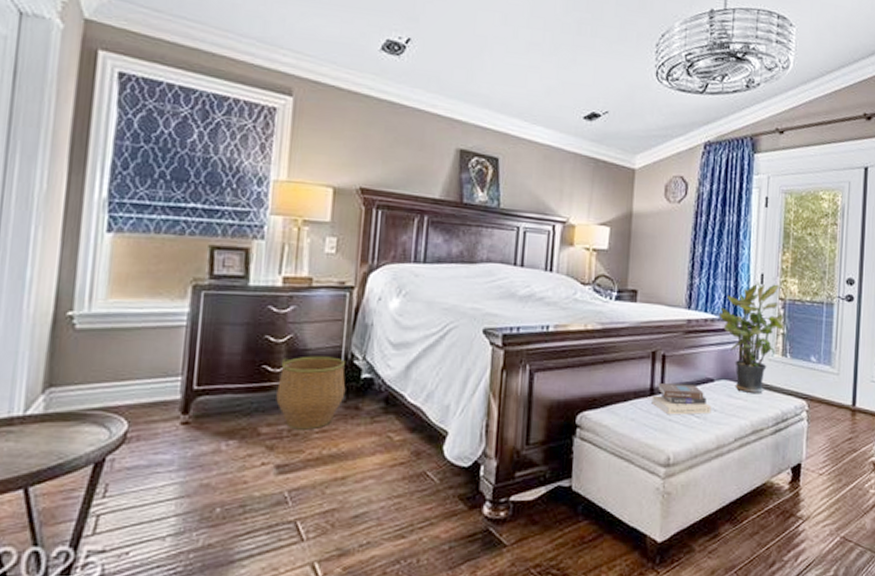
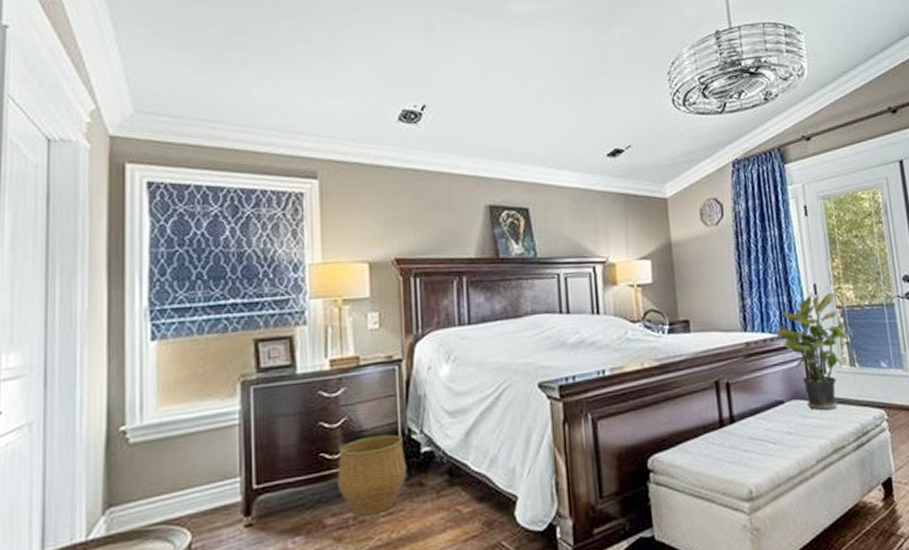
books: present [651,383,712,415] -> none [722,409,787,446]

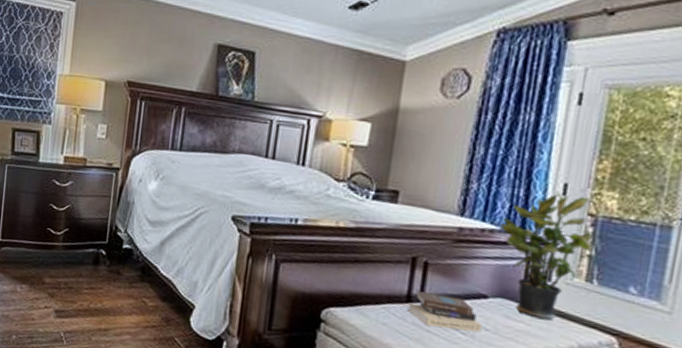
basket: present [337,434,407,516] -> none [56,224,110,286]
books: none [722,409,787,446] -> present [407,291,482,333]

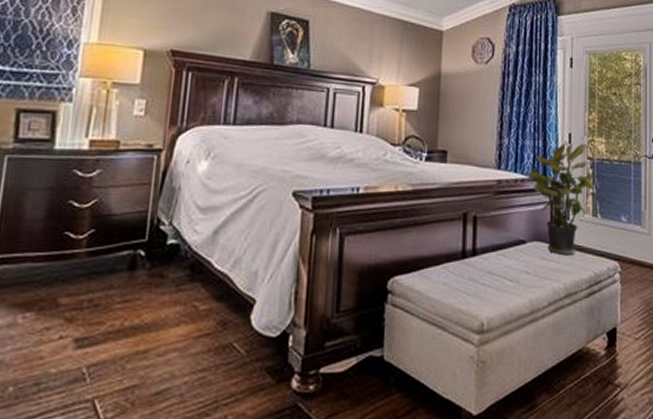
books: present [407,291,482,333] -> none [464,246,524,279]

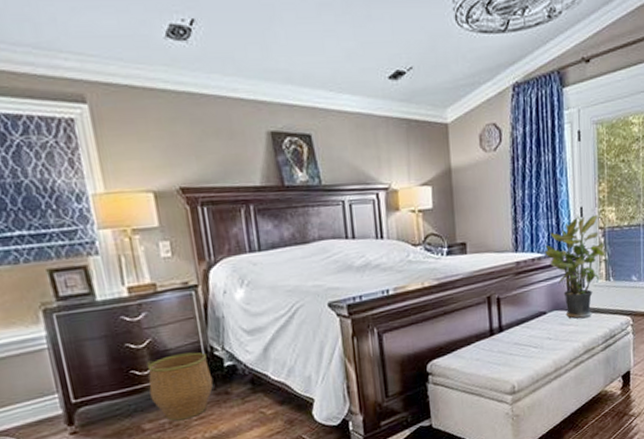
basket: none [77,221,151,300] -> present [146,352,214,421]

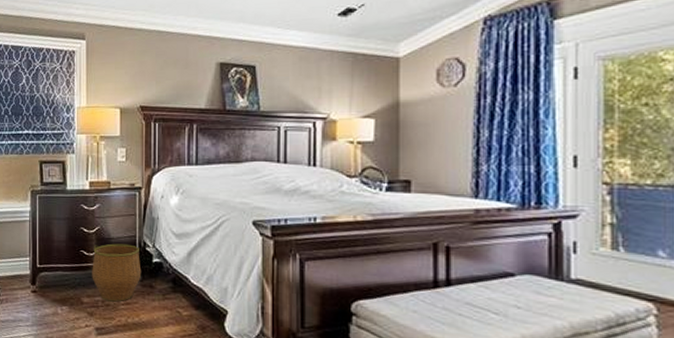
potted plant: present [544,214,605,319] -> none [516,164,612,292]

